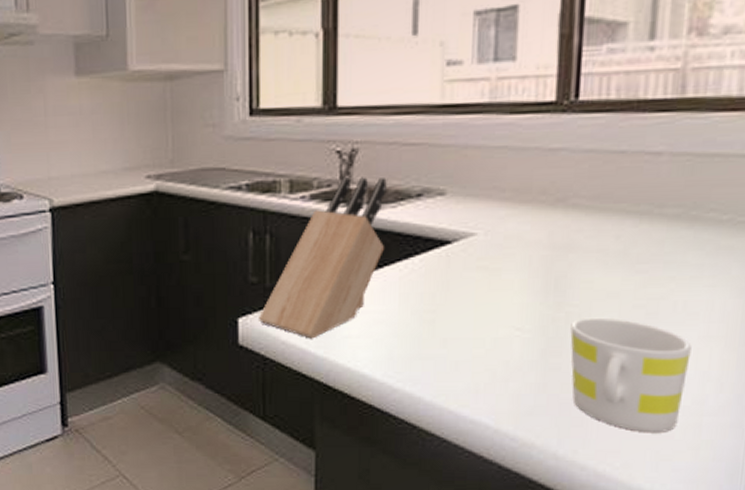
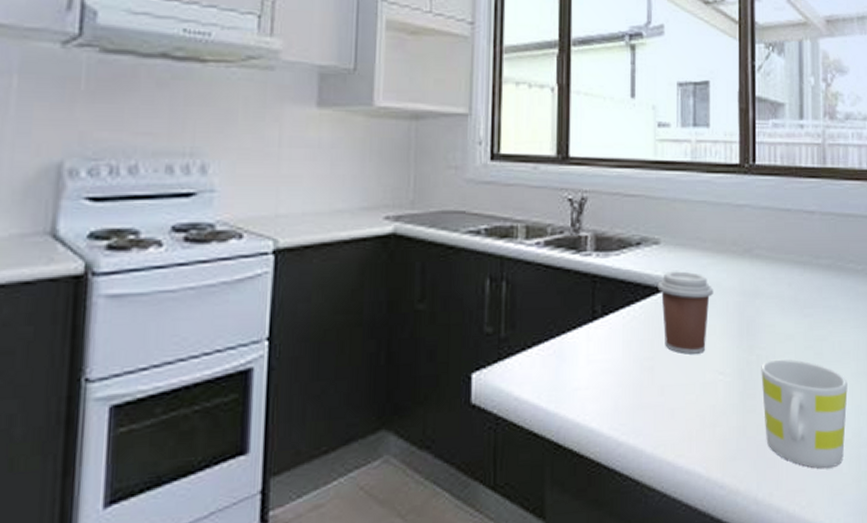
knife block: present [257,176,387,339] -> none [491,224,611,393]
coffee cup: none [441,223,513,309] -> present [657,271,714,354]

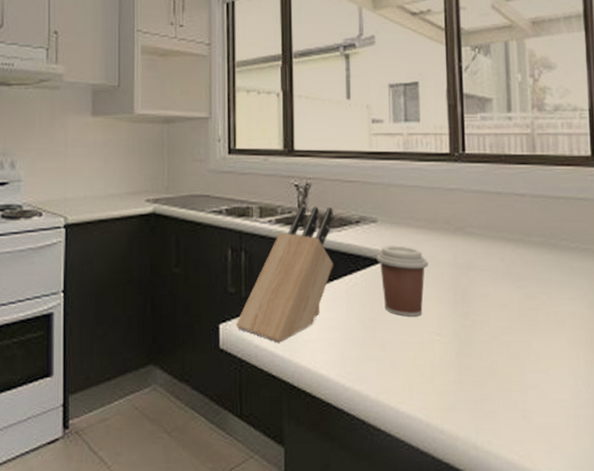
knife block: none [491,224,611,393] -> present [235,205,333,343]
mug: present [761,359,848,468] -> none [476,324,564,423]

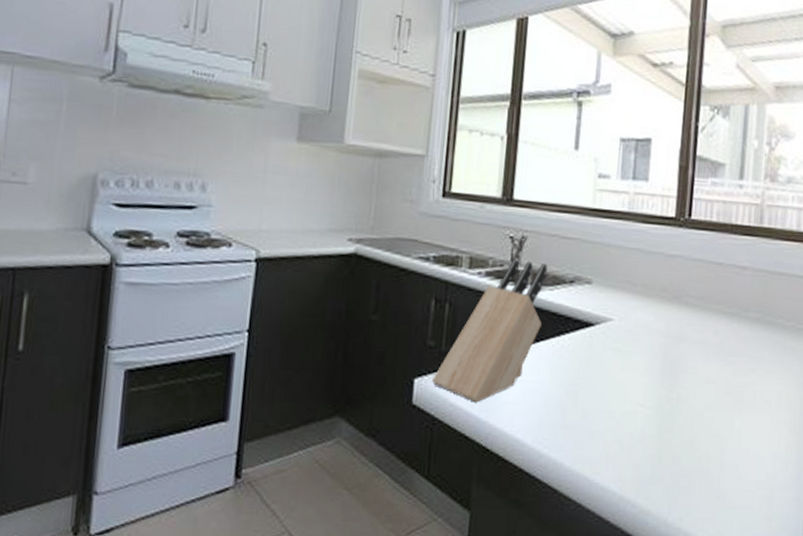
coffee cup: present [376,246,429,317] -> none [587,309,641,386]

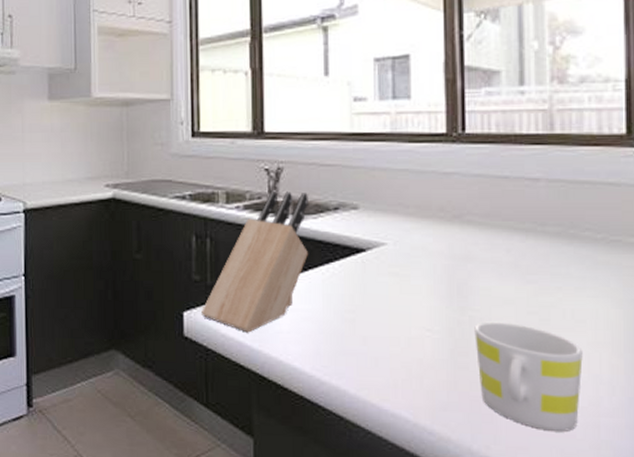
mug: none [680,399,766,504] -> present [474,321,583,431]

